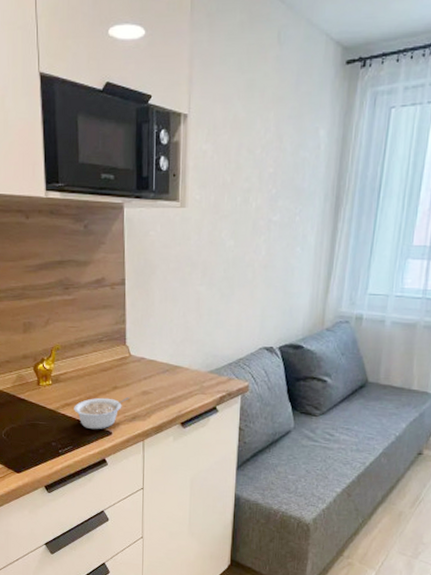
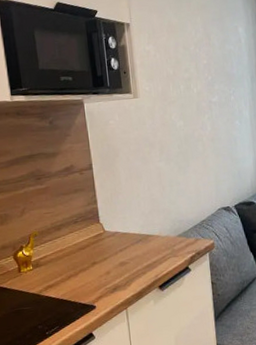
legume: present [74,397,130,430] -> none [56,270,109,307]

